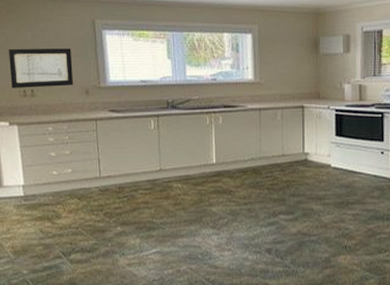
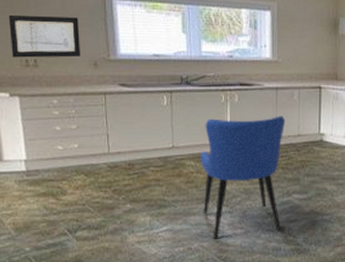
dining chair: none [186,136,270,262] -> present [200,116,286,240]

